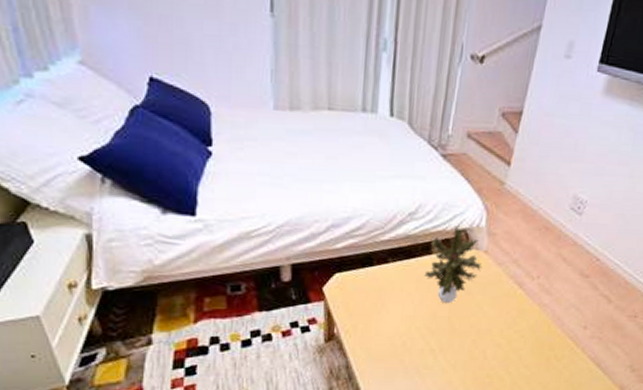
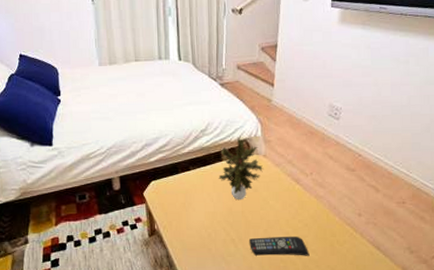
remote control: none [452,348,521,372] -> present [249,237,310,256]

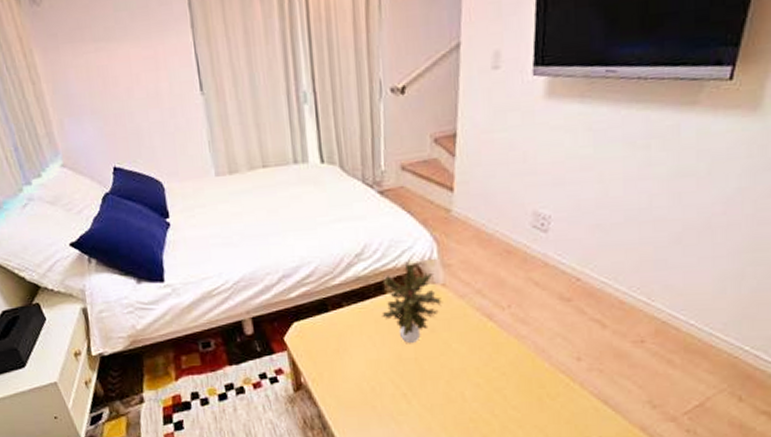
remote control: present [249,237,310,256] -> none [426,389,509,414]

